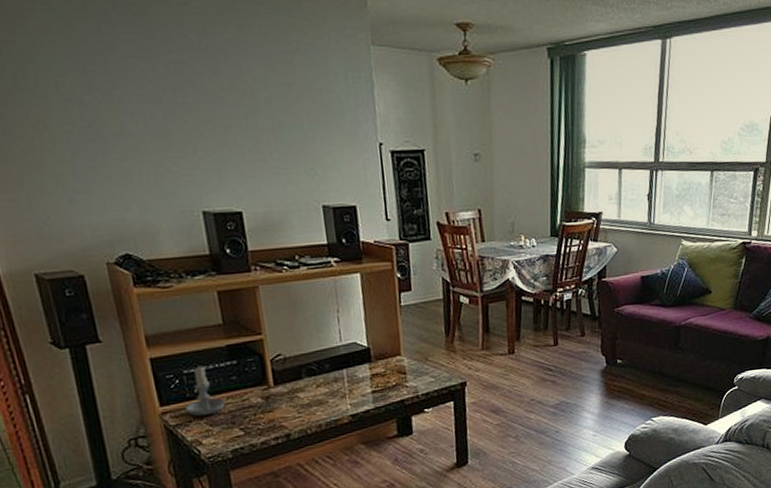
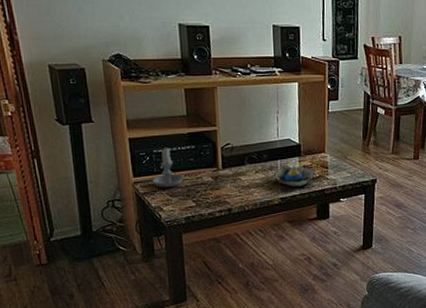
decorative bowl: none [339,372,391,400] -> present [273,164,315,186]

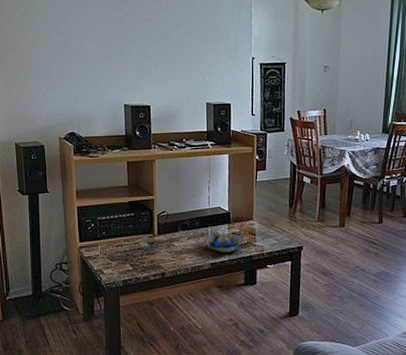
candle: present [152,148,183,188] -> none [95,215,122,253]

